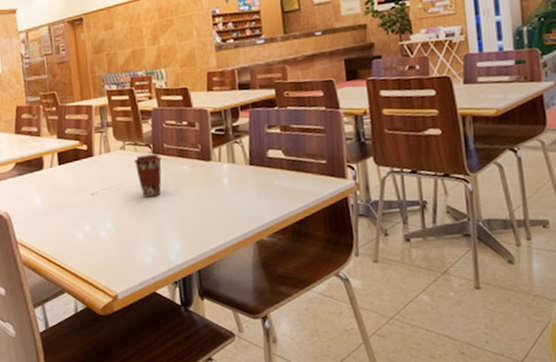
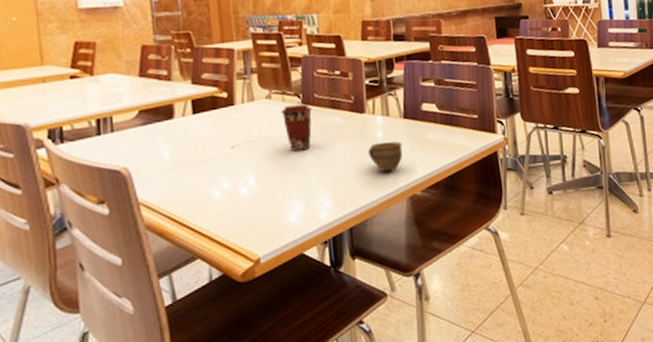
cup: none [214,188,249,217] -> present [367,142,403,172]

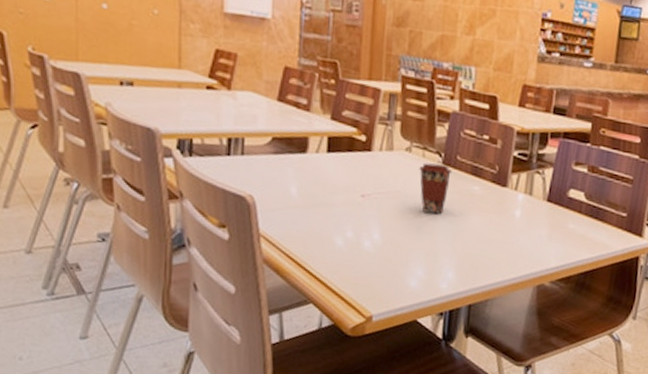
cup: present [367,142,403,172] -> none [502,221,540,255]

